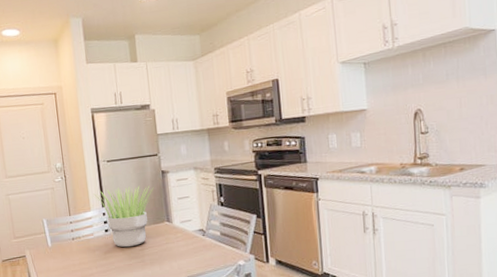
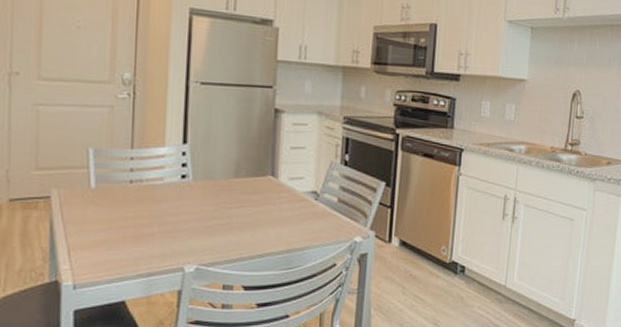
potted plant: present [93,185,154,248] -> none [172,120,261,203]

